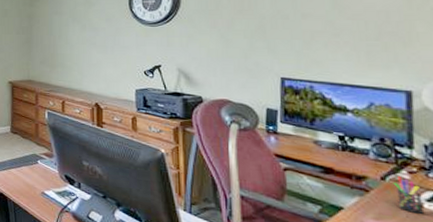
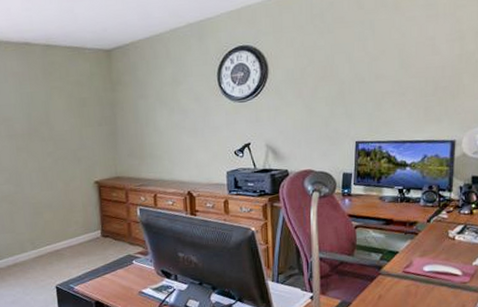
pen holder: present [393,176,423,214] -> none [435,217,454,246]

